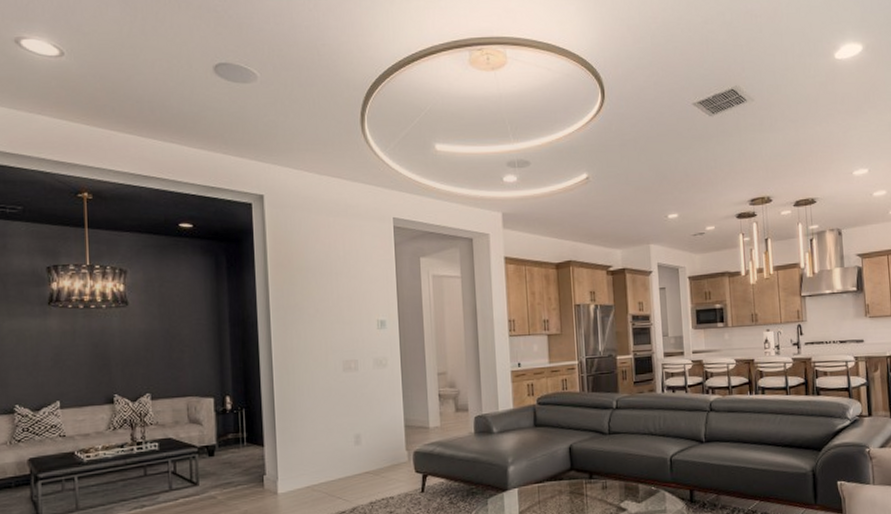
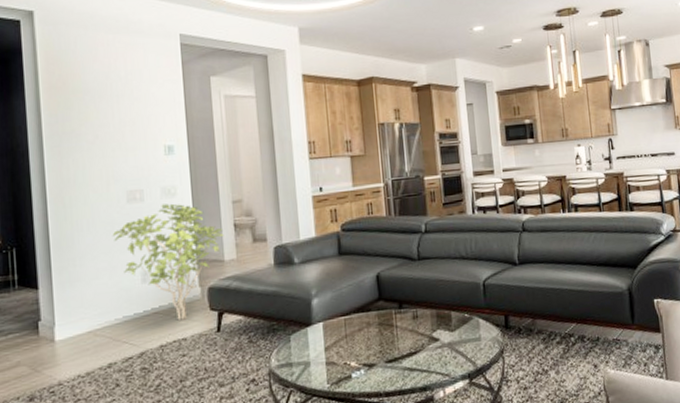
shrub: none [329,373,429,480] -> present [112,203,224,320]

